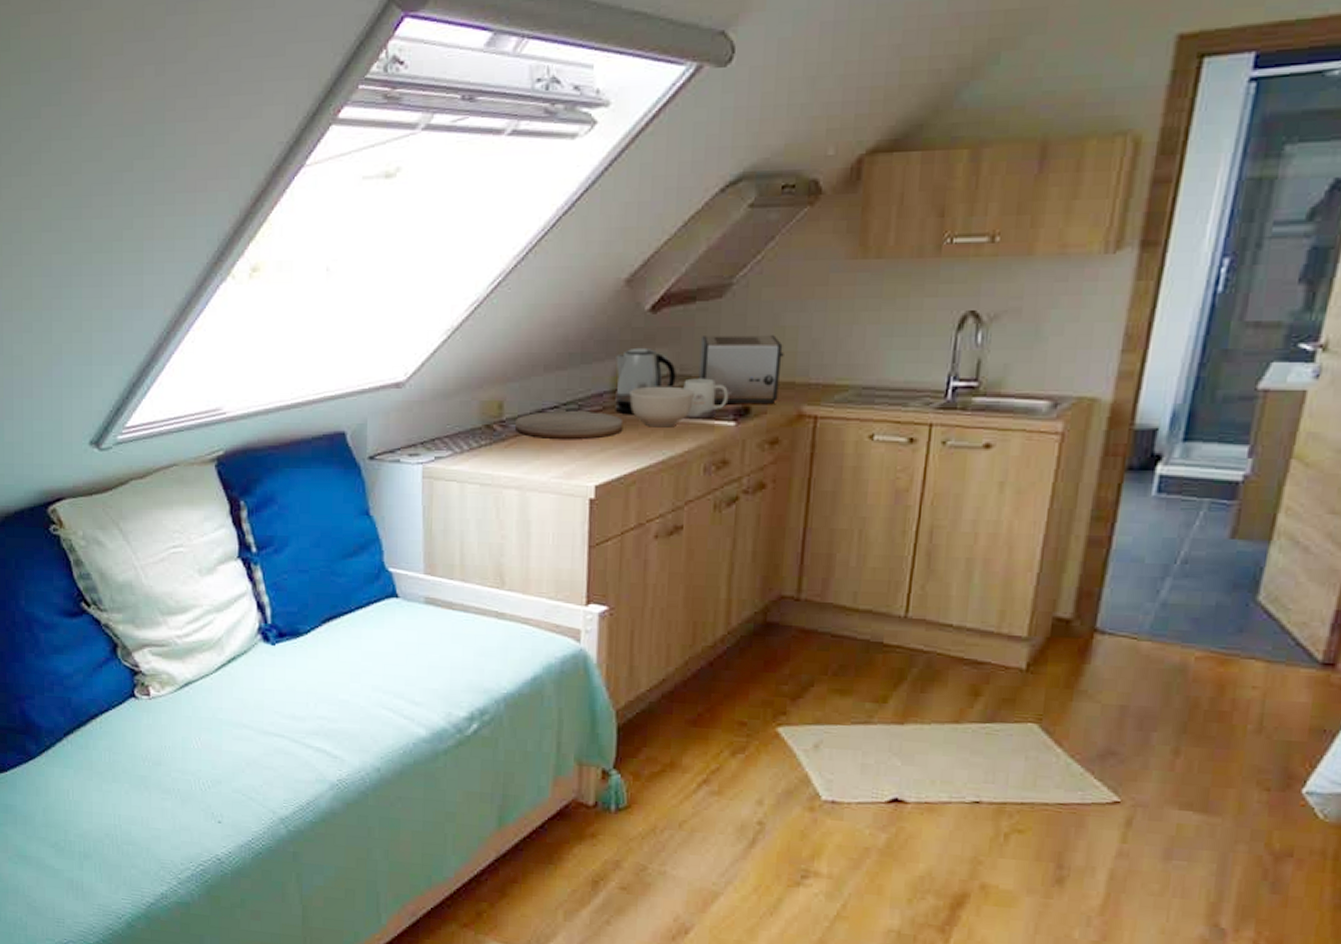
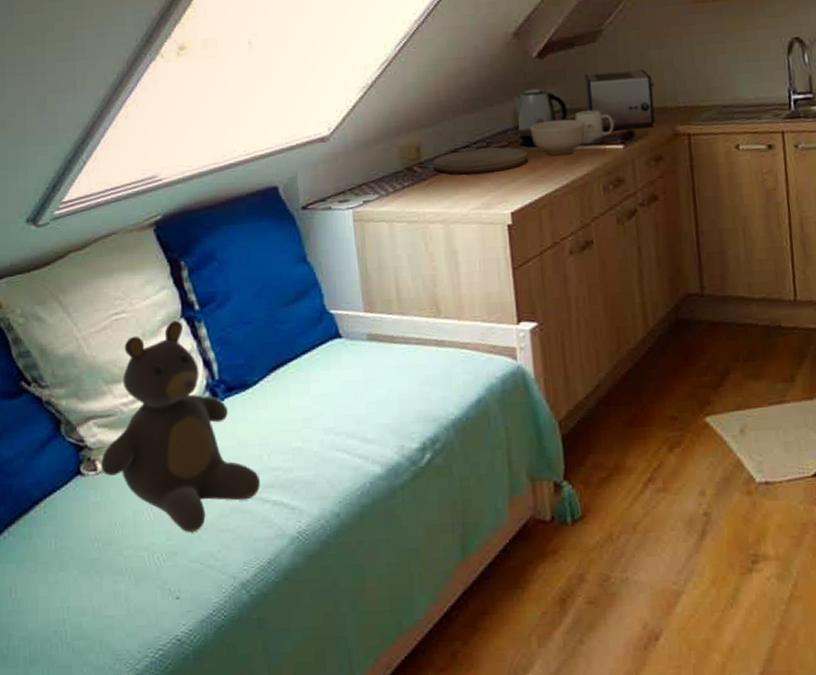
teddy bear: none [154,560,305,766] -> present [101,320,260,533]

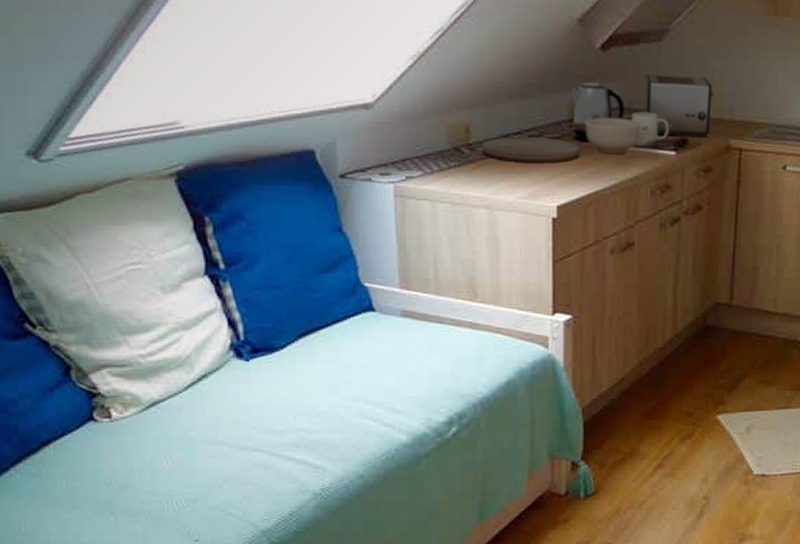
teddy bear: present [101,320,260,533] -> none [116,277,284,483]

